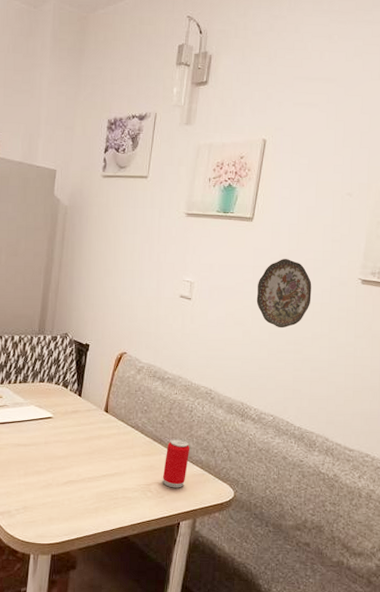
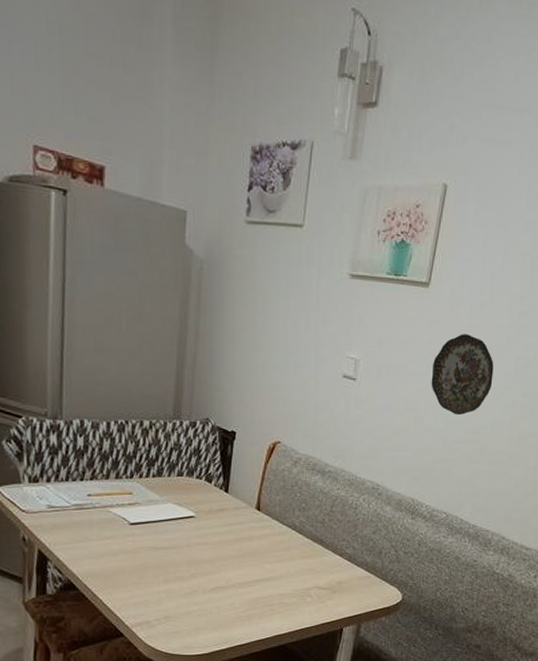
beverage can: present [163,438,190,488] -> none [324,539,355,592]

